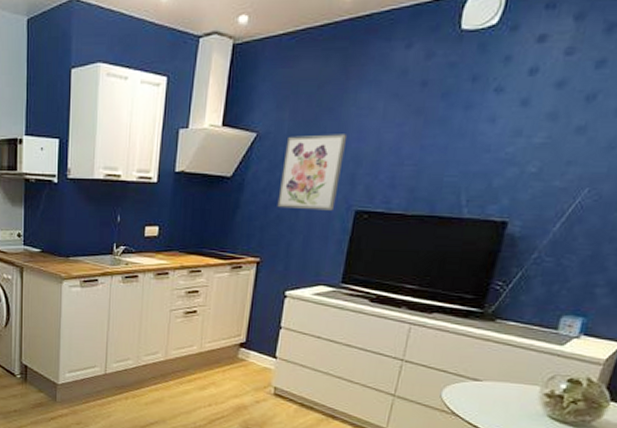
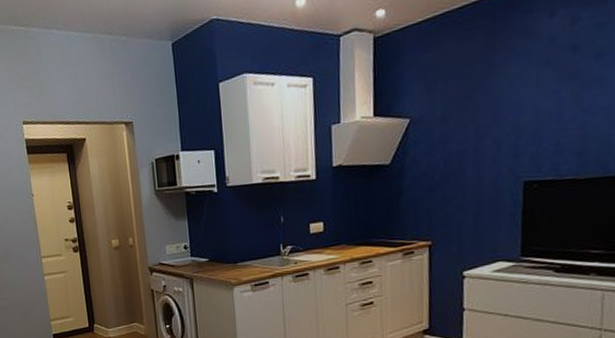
wall art: present [277,134,348,211] -> none [441,107,504,189]

